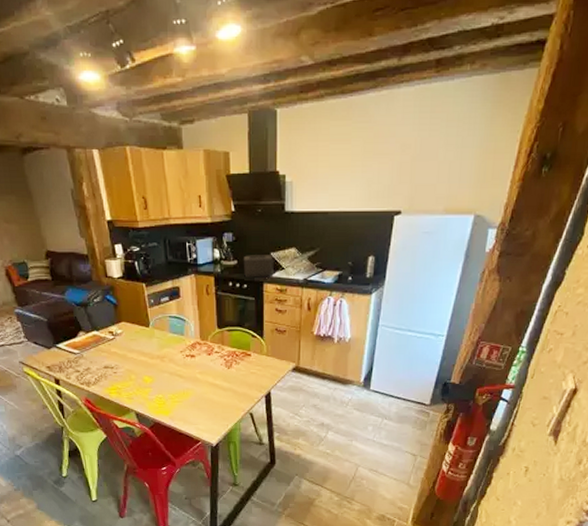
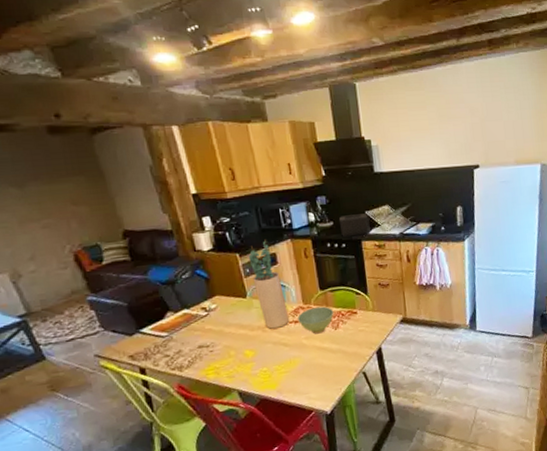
vase: none [154,272,187,361] -> present [248,239,290,330]
bowl: none [194,344,229,370] -> present [298,306,334,334]

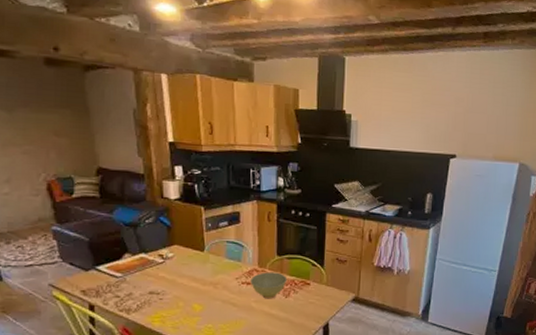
vase: present [248,239,290,330] -> none [212,197,243,288]
toaster: present [338,213,372,237] -> none [306,185,339,208]

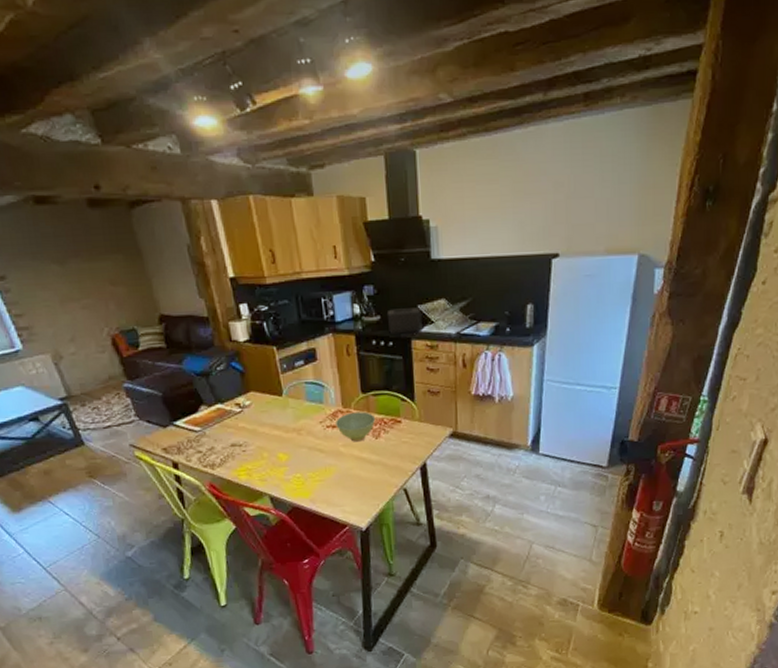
toaster: none [306,185,339,208] -> present [386,308,424,334]

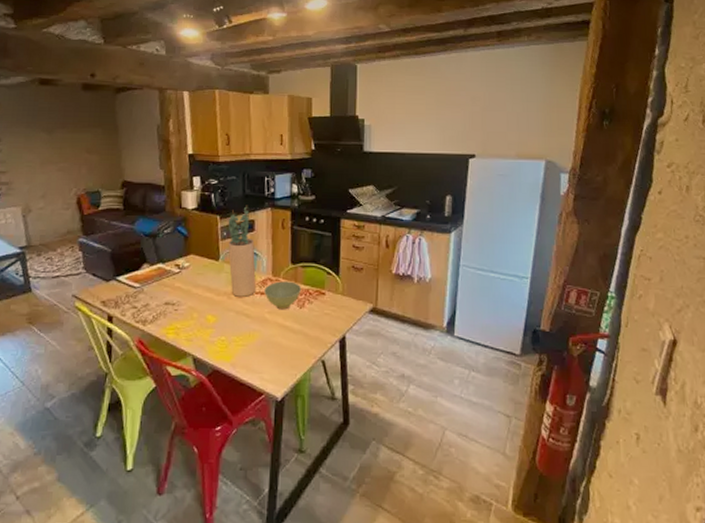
vase: none [286,332,327,433] -> present [228,205,257,298]
toaster: present [386,308,424,334] -> none [320,191,353,213]

